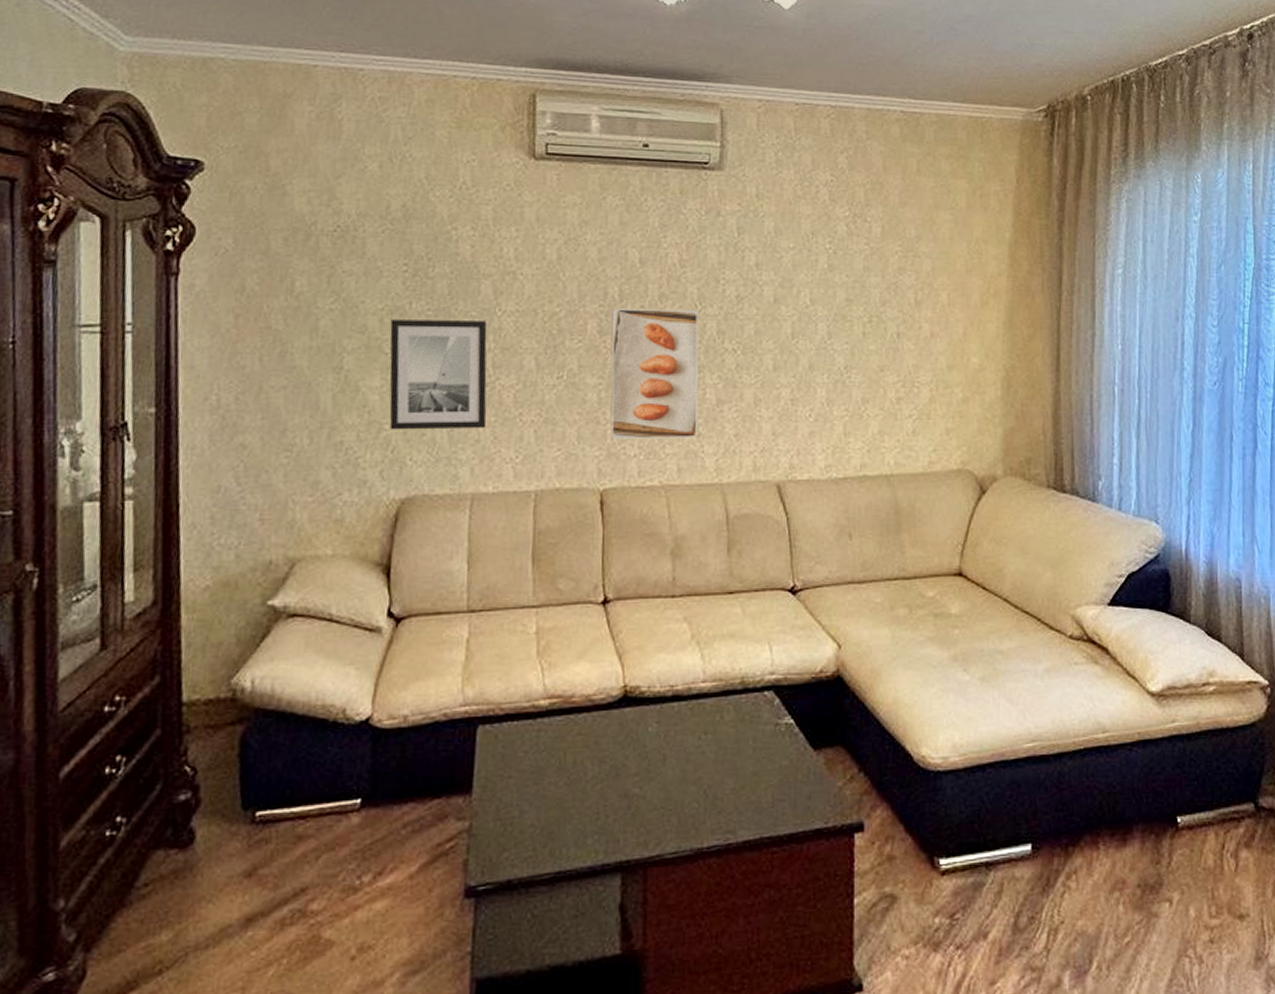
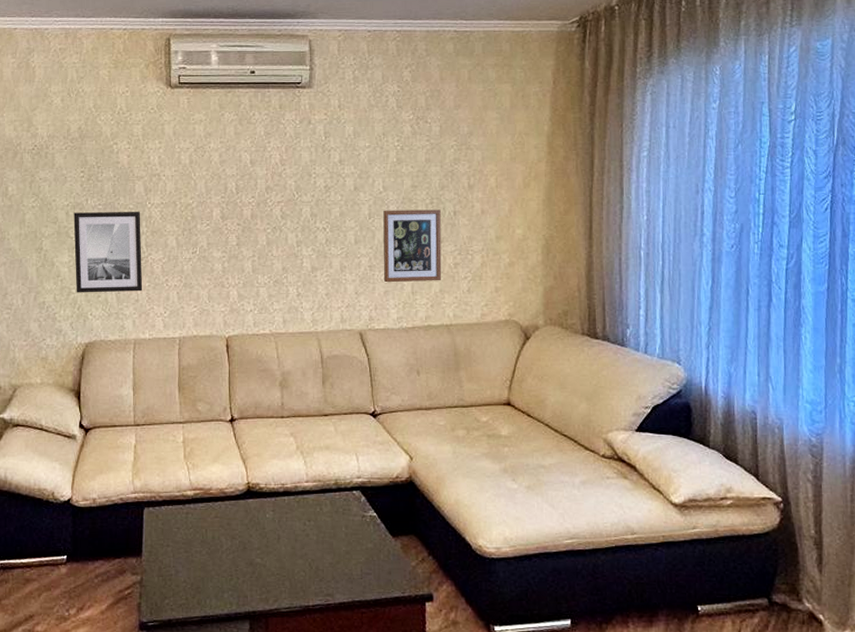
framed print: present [610,309,699,440] -> none [231,198,298,299]
picture frame: none [810,329,881,421] -> present [383,209,442,283]

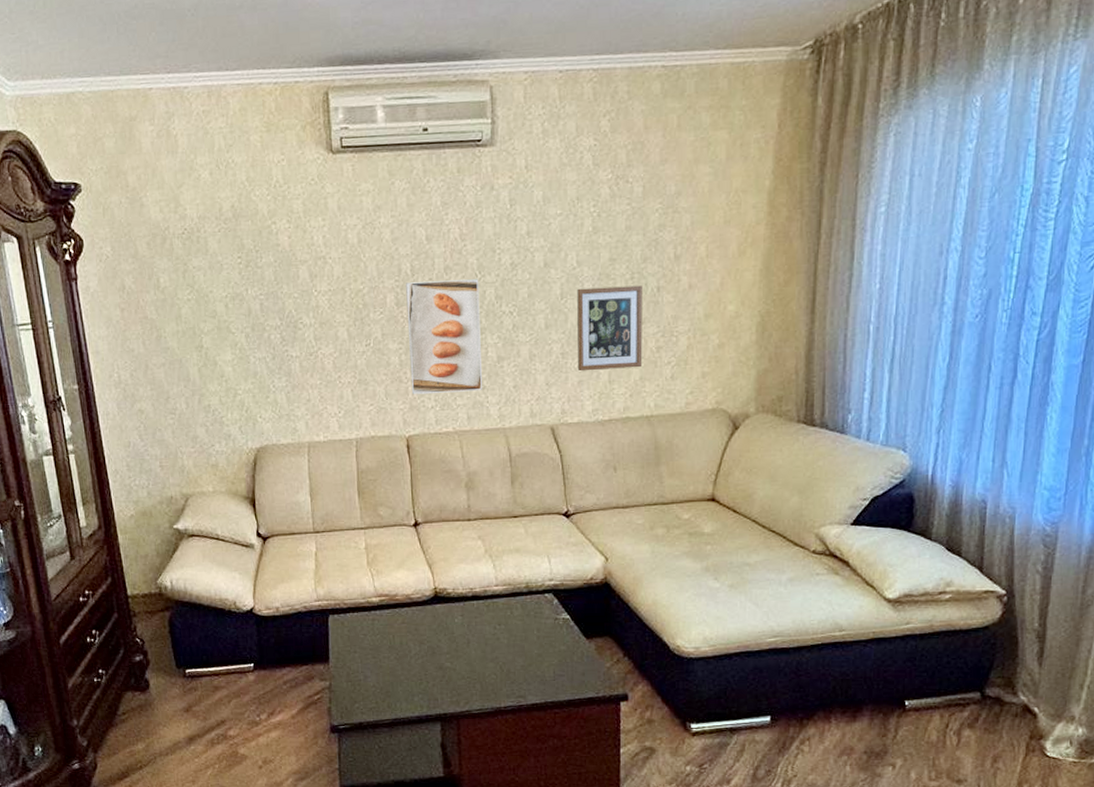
wall art: present [73,212,143,293] -> none [233,301,314,394]
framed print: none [231,198,298,299] -> present [406,279,483,395]

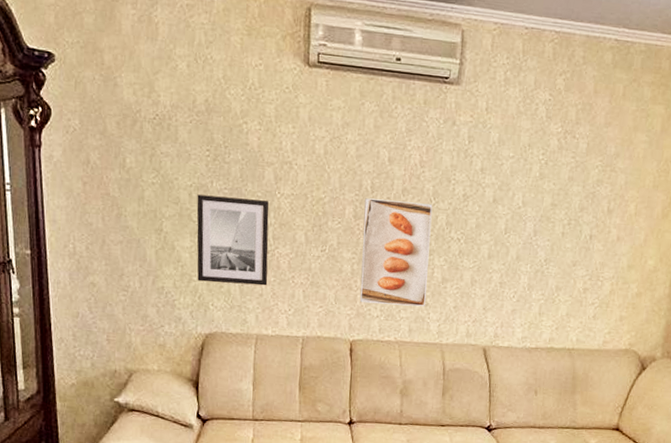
wall art: none [233,301,314,394] -> present [196,194,269,286]
picture frame: present [577,285,643,372] -> none [513,226,577,305]

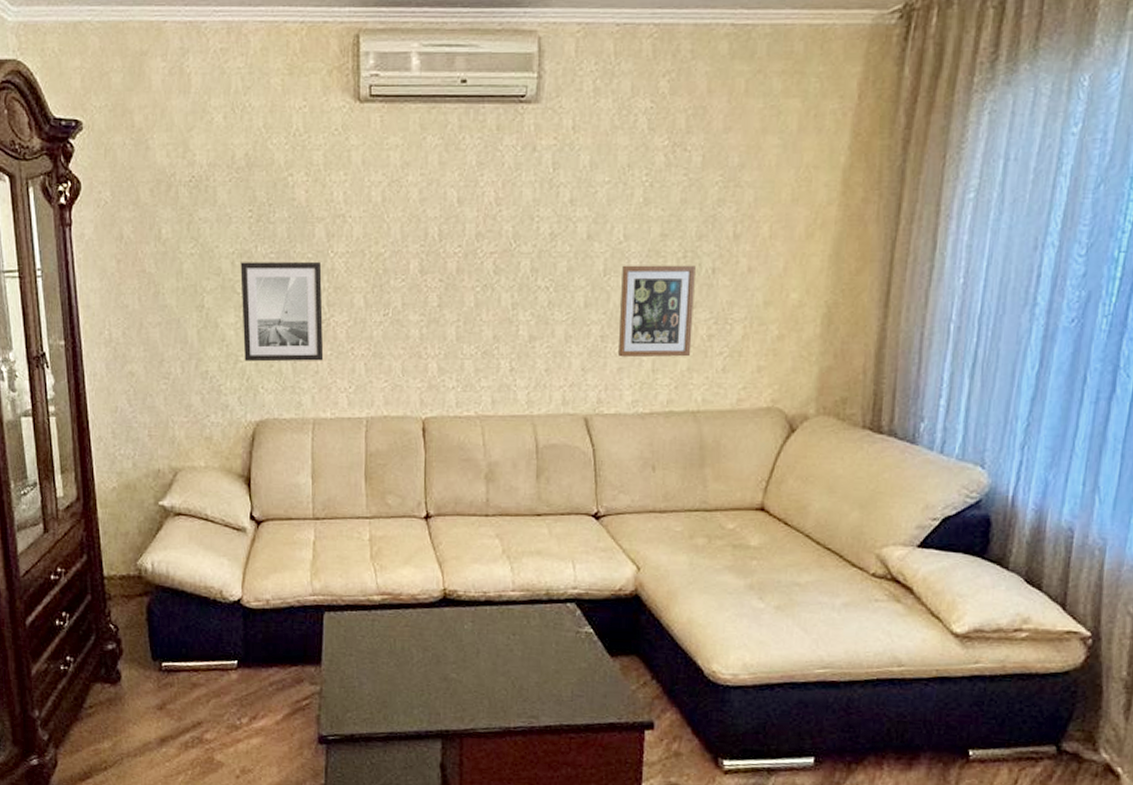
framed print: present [359,198,433,307] -> none [431,248,514,373]
picture frame: none [513,226,577,305] -> present [618,265,696,358]

